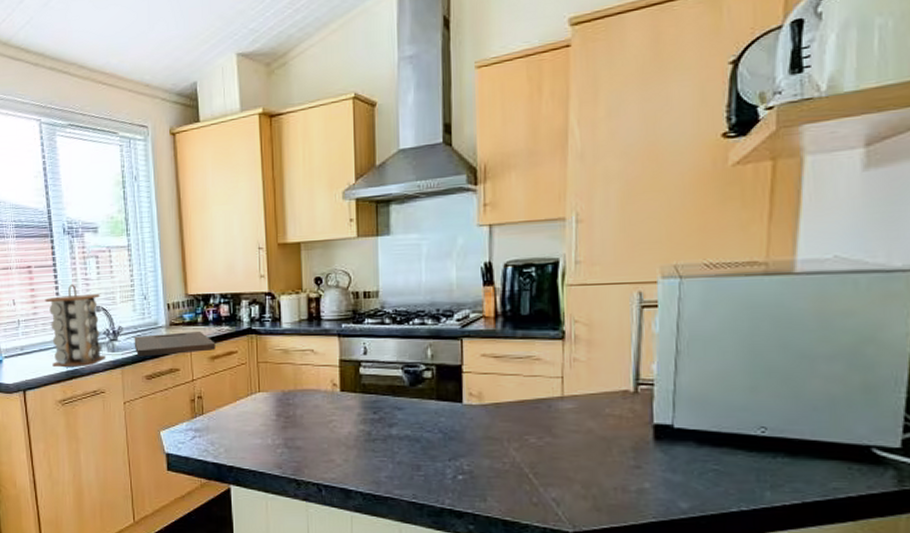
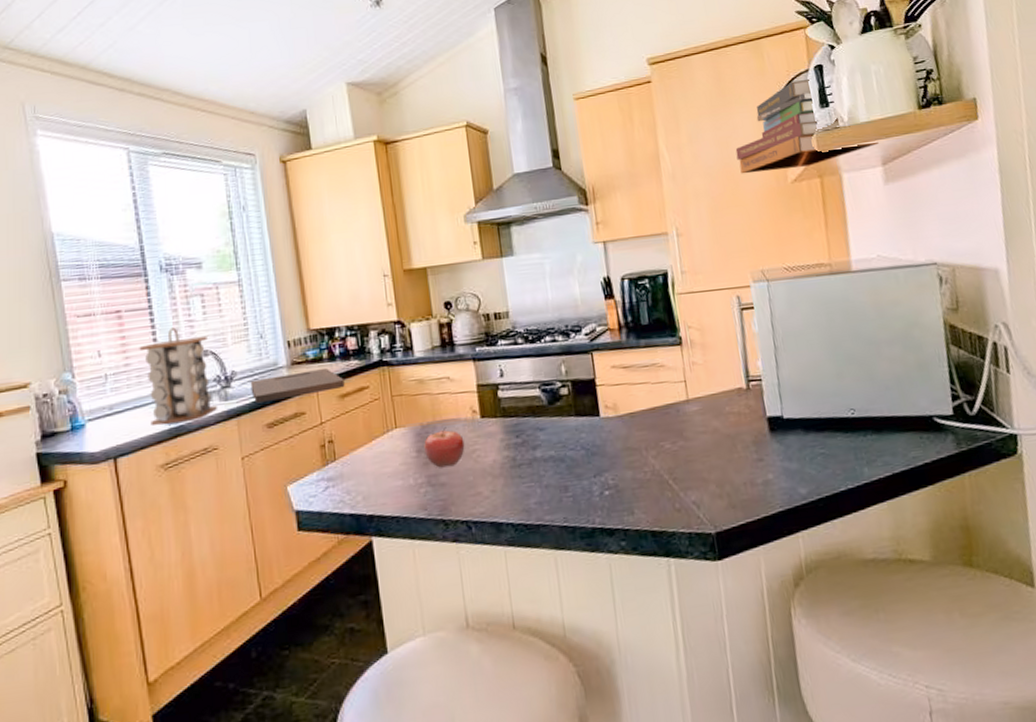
fruit: none [284,396,322,433] -> present [424,427,465,468]
books: none [665,37,865,154] -> present [735,78,879,174]

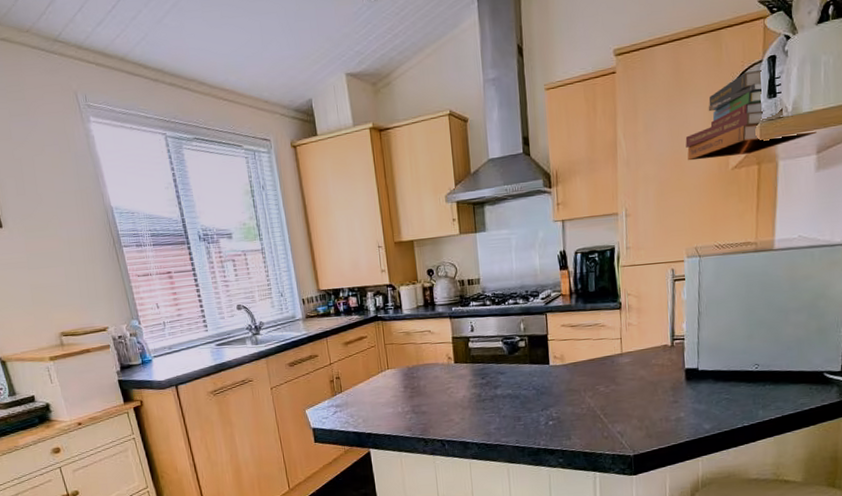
spice rack: present [139,327,217,426] -> none [187,286,250,363]
cutting board: present [250,369,345,404] -> none [275,322,348,348]
fruit: present [424,427,465,468] -> none [409,369,442,400]

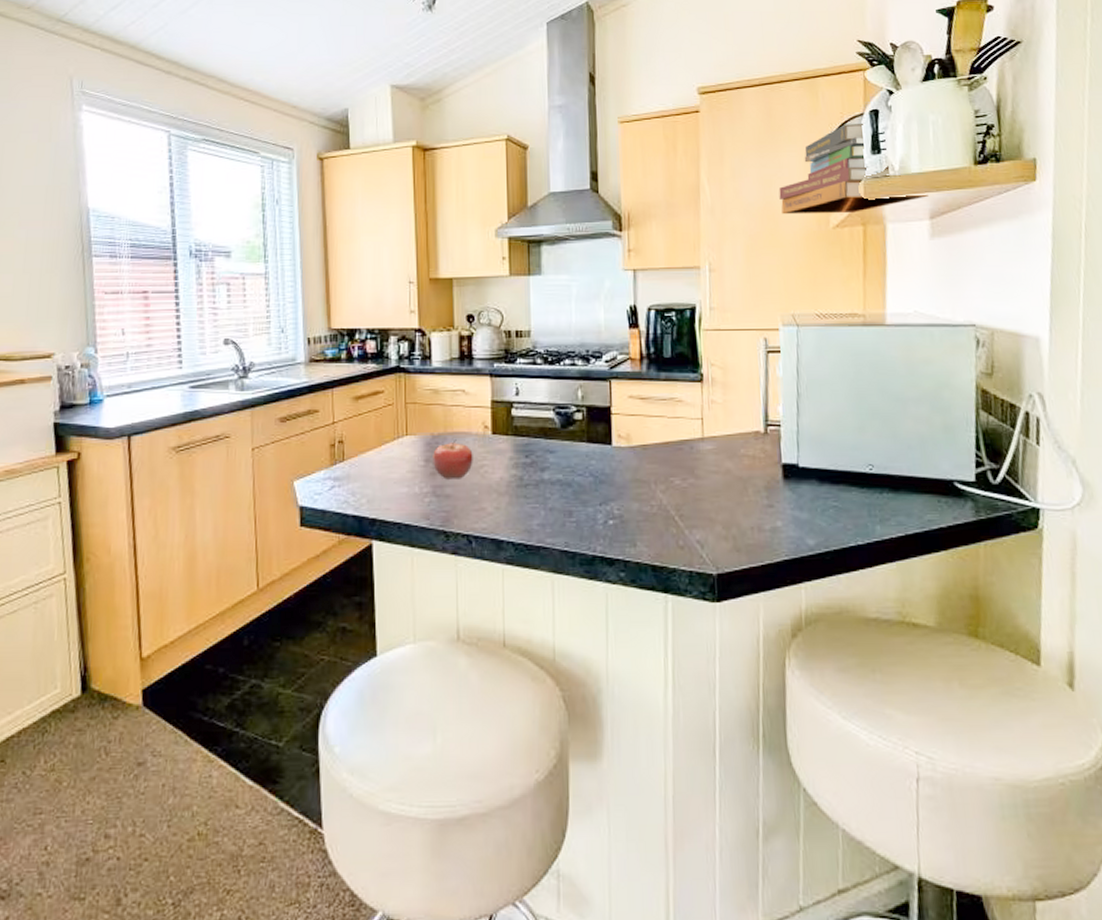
fruit: none [409,369,442,400] -> present [433,440,473,480]

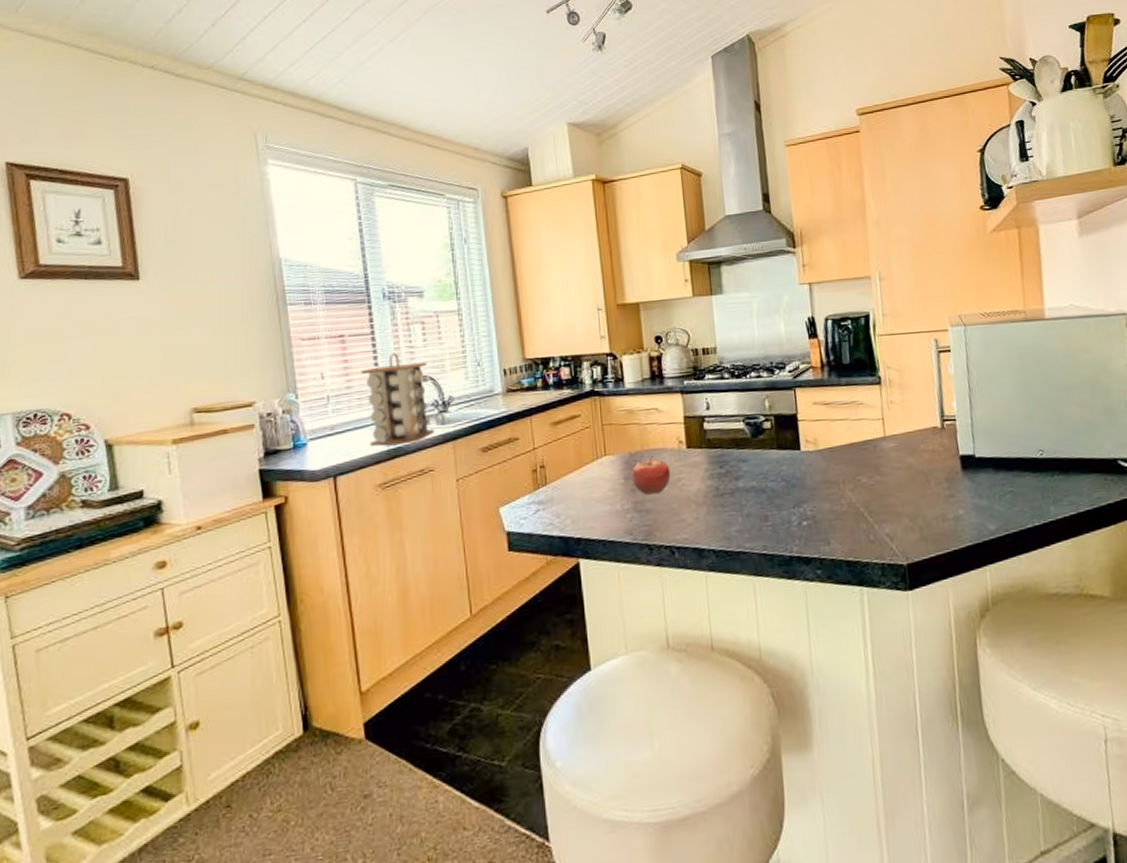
spice rack: none [162,313,233,409] -> present [361,353,434,447]
books: present [779,123,928,215] -> none [938,133,1075,223]

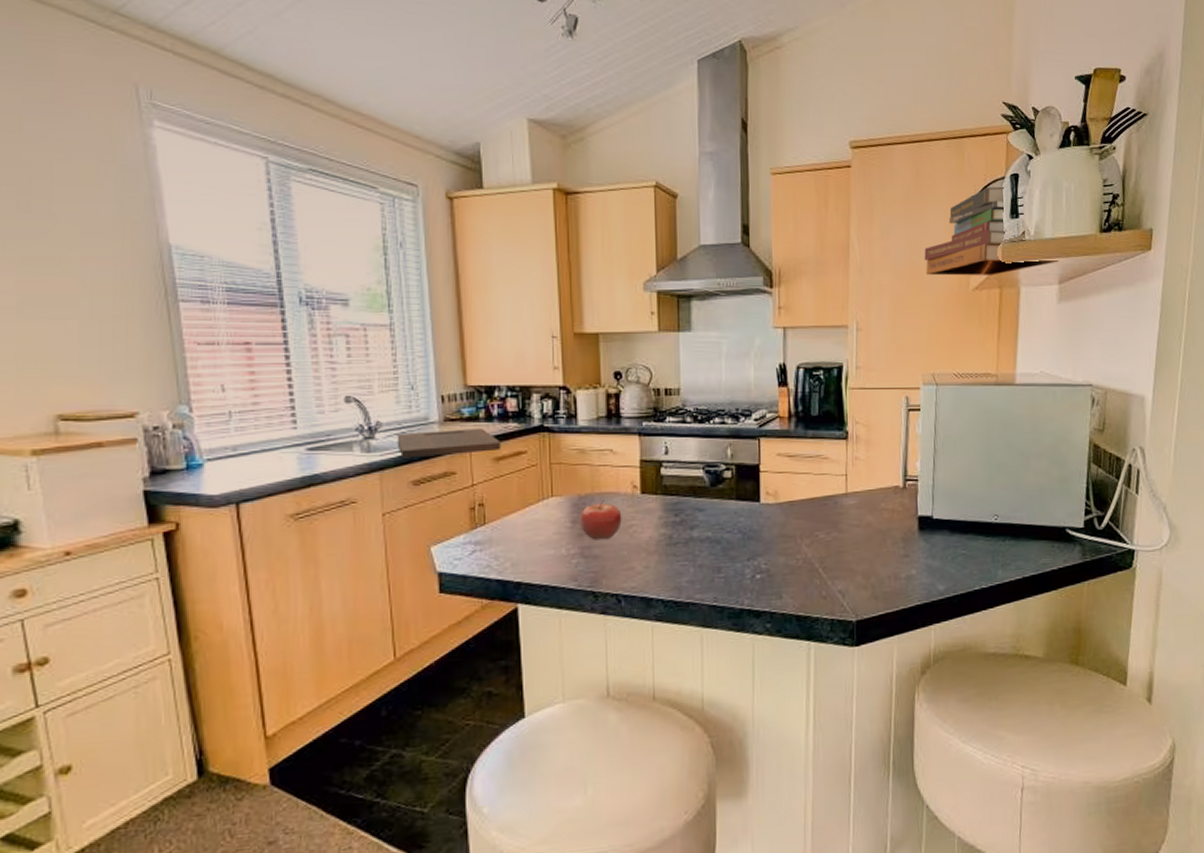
spice rack: present [361,353,434,447] -> none [271,368,358,473]
cutting board: none [467,397,558,429] -> present [397,429,501,459]
books: none [938,133,1075,223] -> present [924,186,1058,276]

